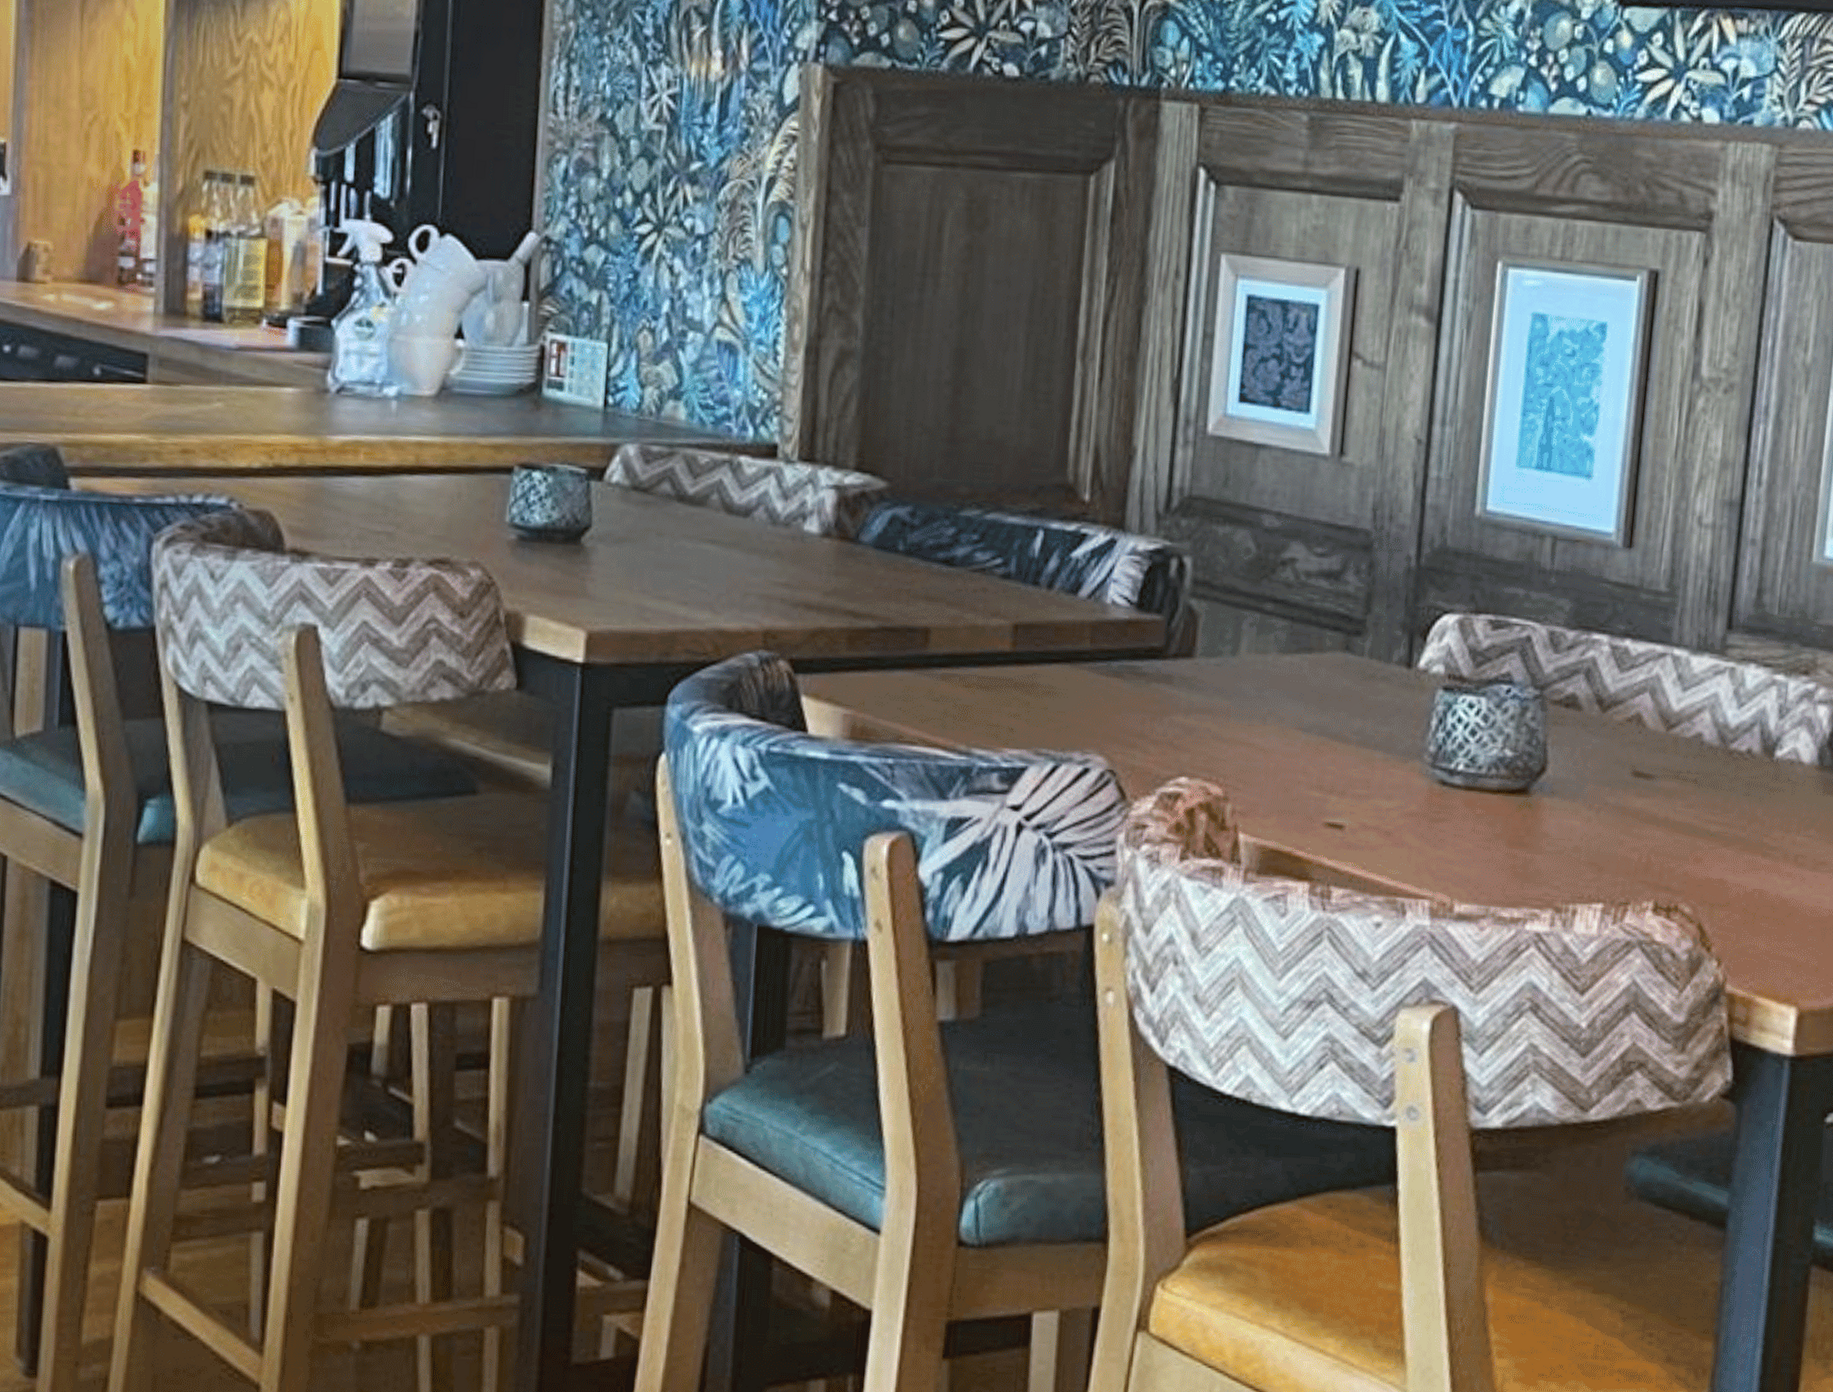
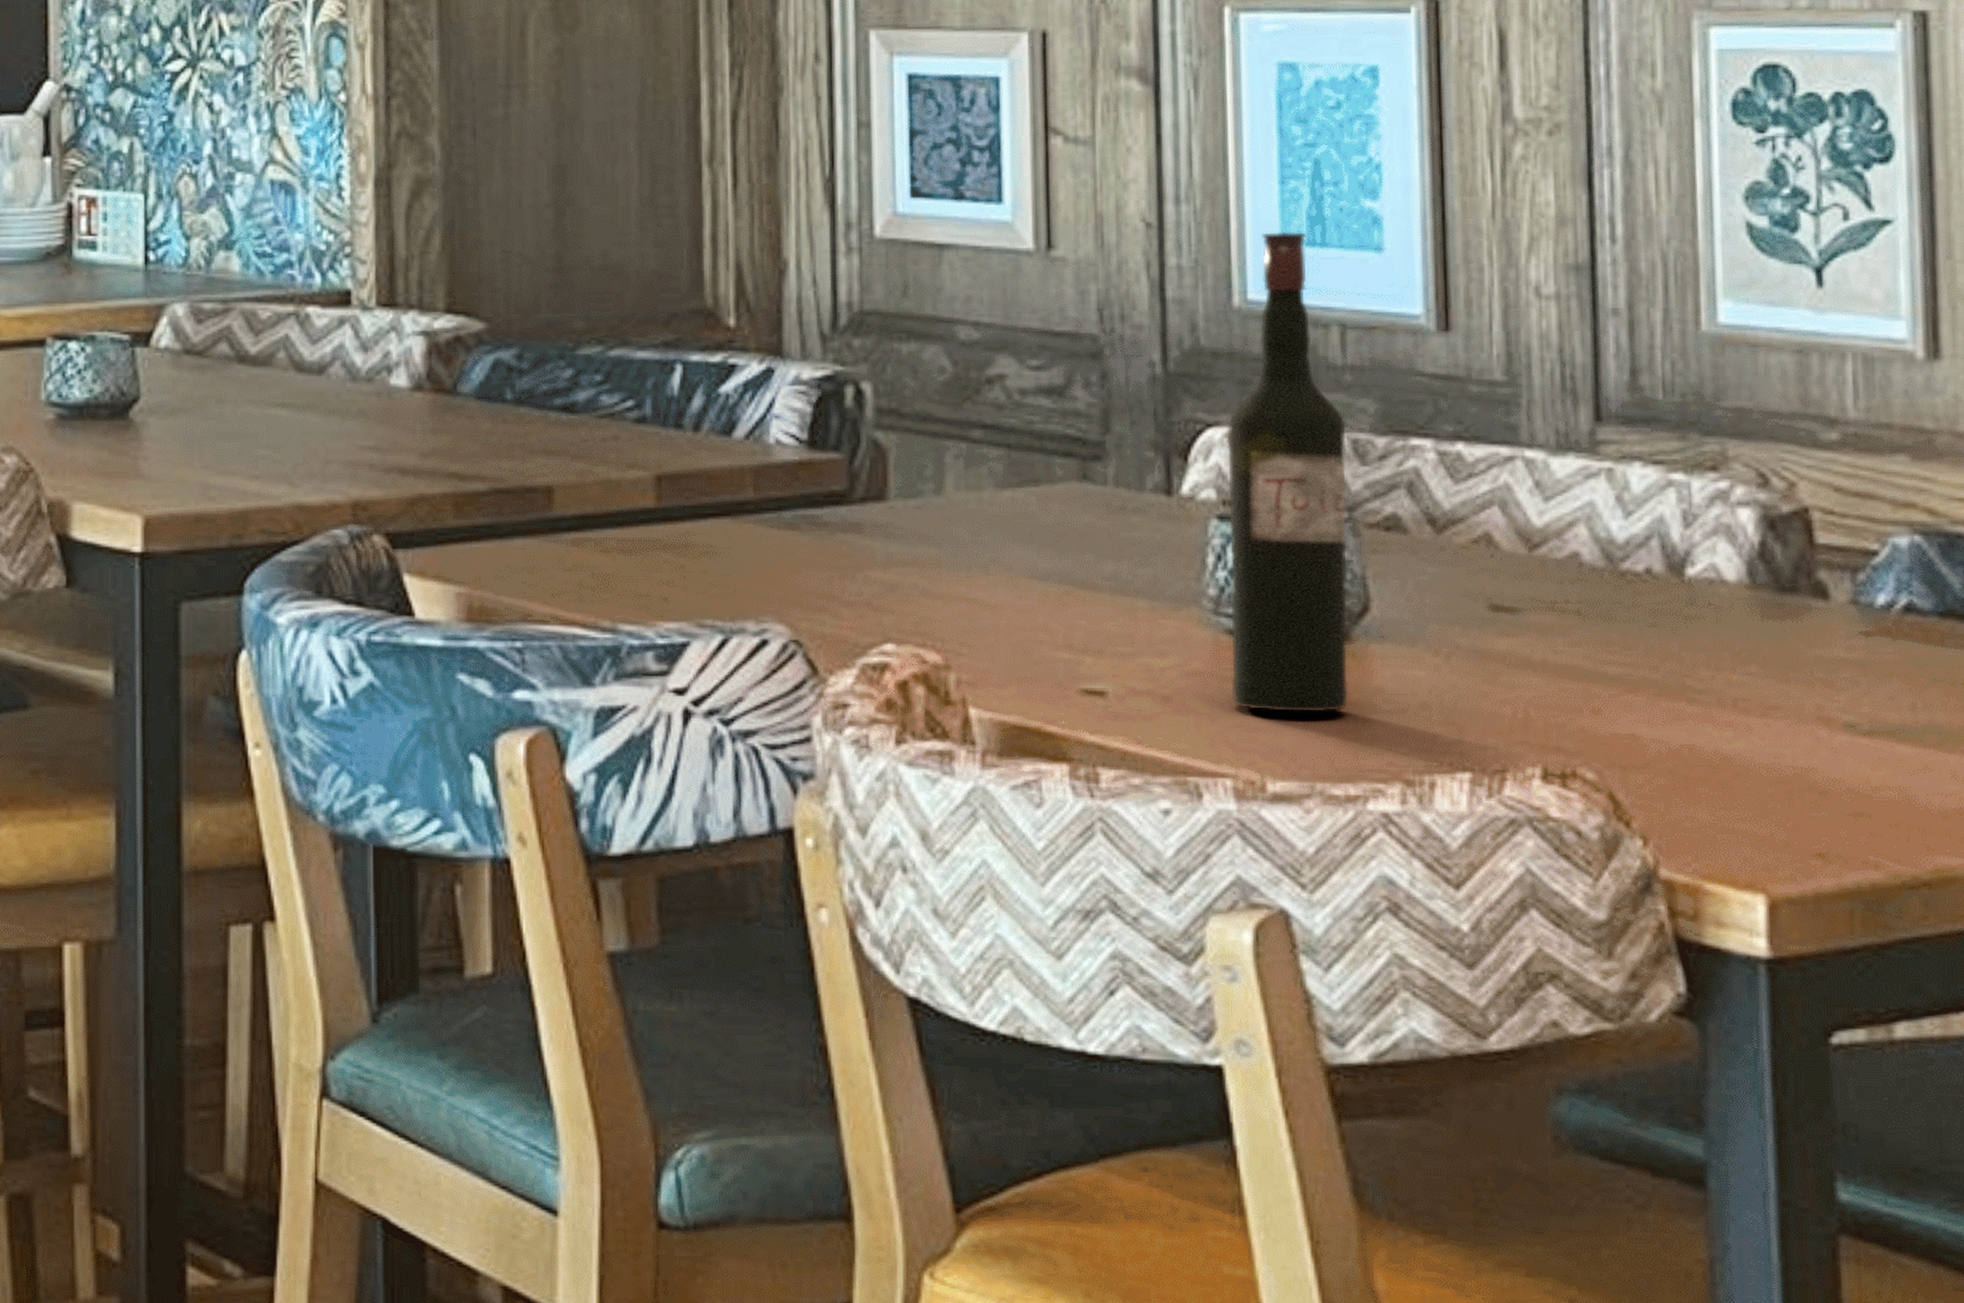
wine bottle: none [1436,455,1547,851] -> present [1227,231,1348,713]

